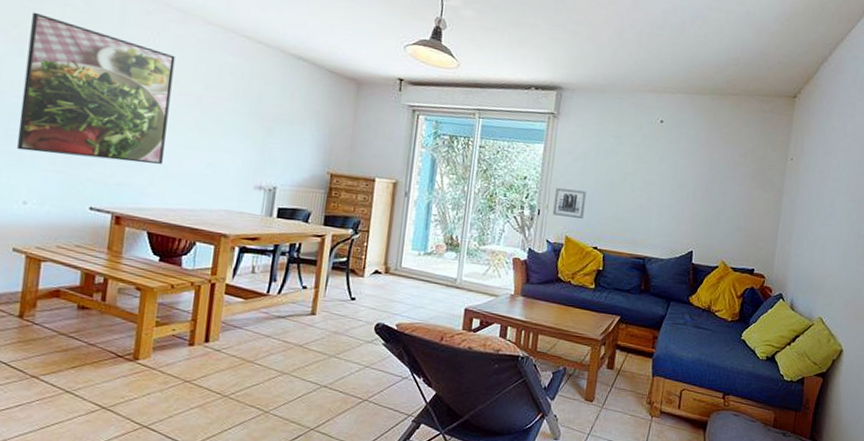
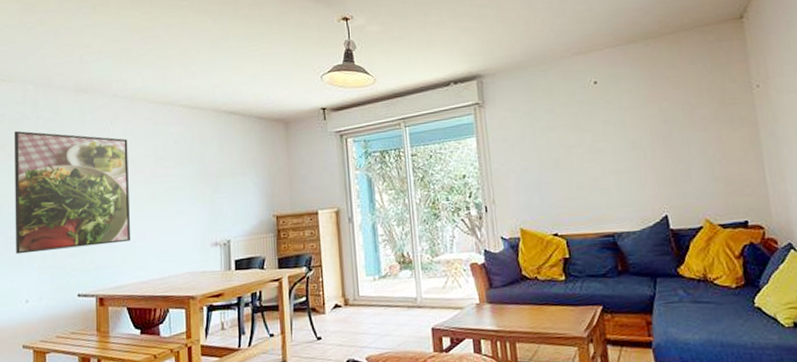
wall art: present [552,187,587,218] -> none [498,175,535,209]

